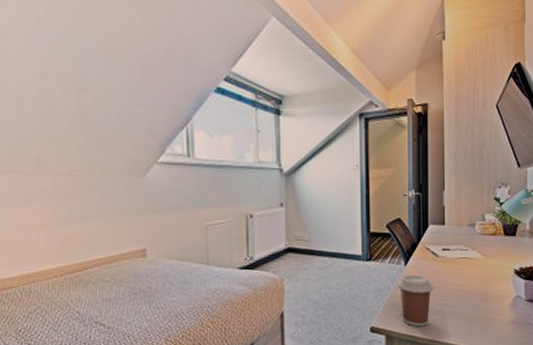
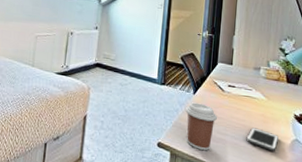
cell phone: none [466,291,499,314] -> present [246,127,278,152]

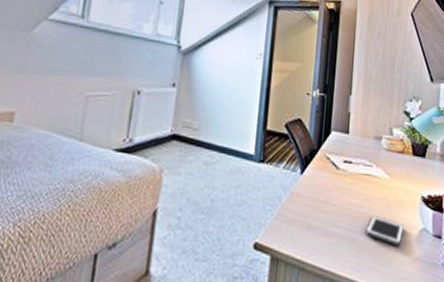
coffee cup: present [185,102,217,150] -> none [289,185,330,250]

